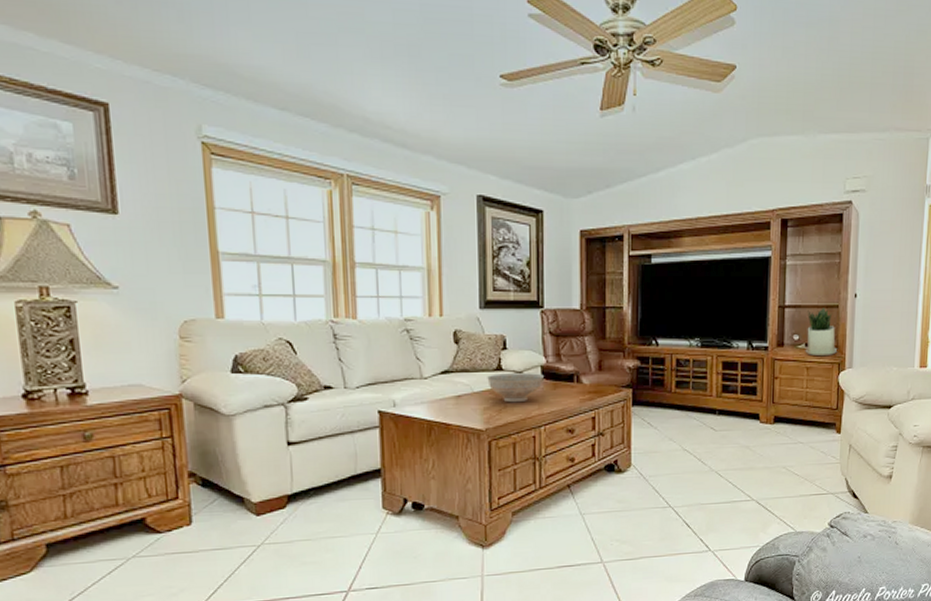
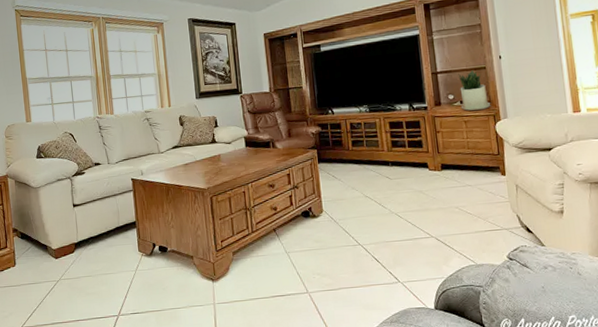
decorative bowl: present [487,373,544,403] -> none [205,143,247,167]

